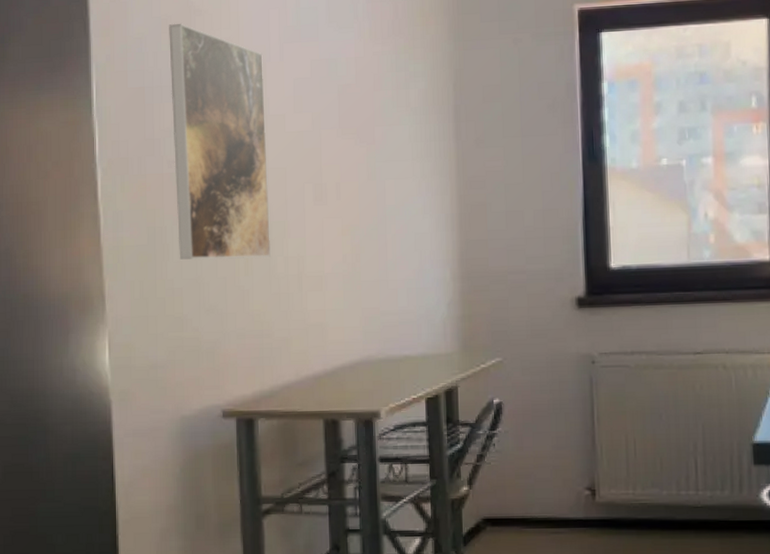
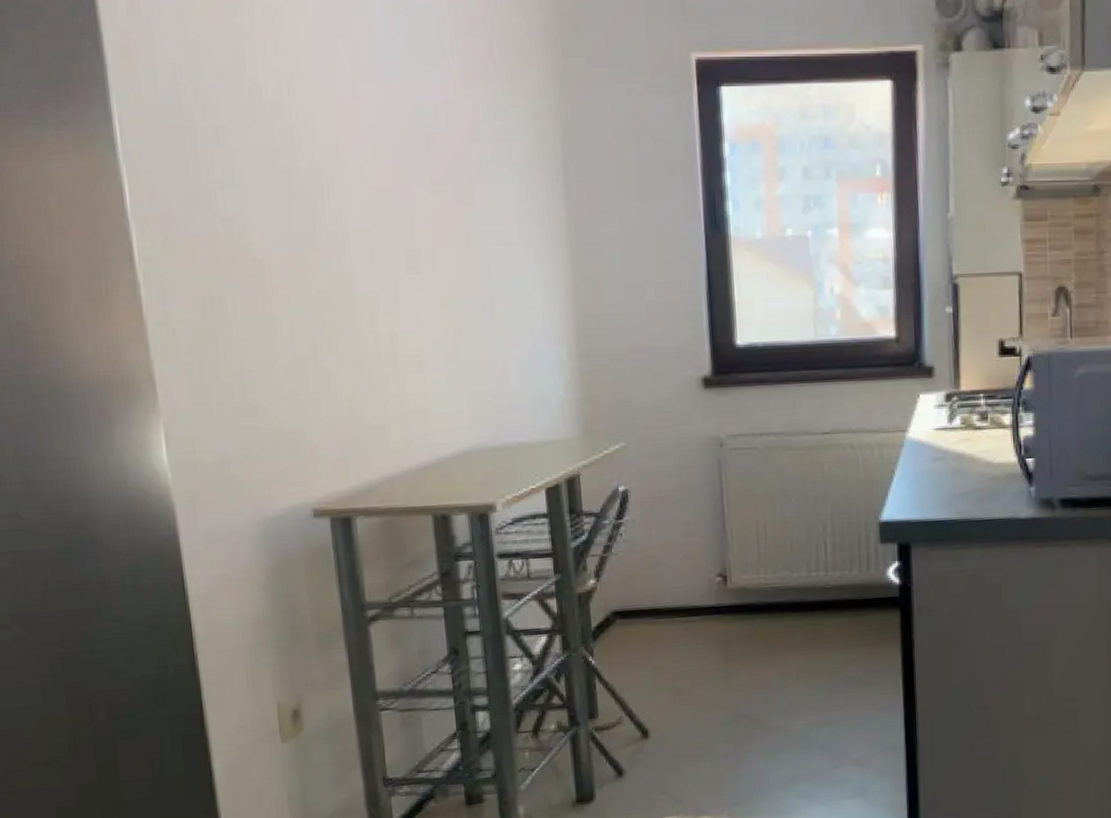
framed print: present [169,23,271,260] -> none [209,48,358,337]

